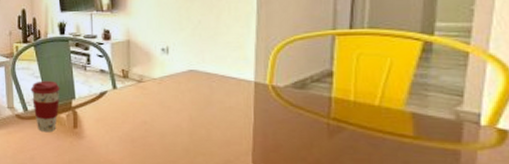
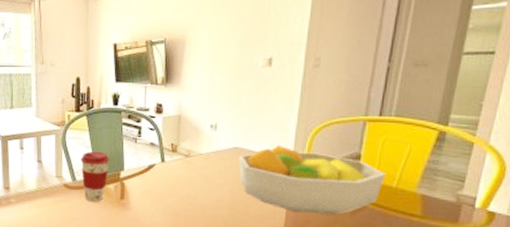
fruit bowl: none [195,65,365,138] -> present [239,144,386,215]

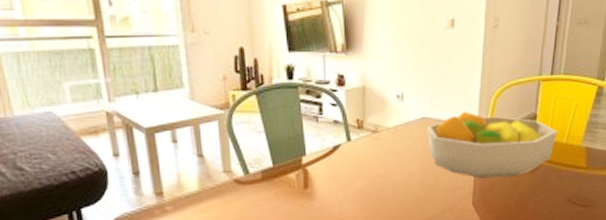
coffee cup: present [80,151,110,202] -> none [252,135,288,196]

